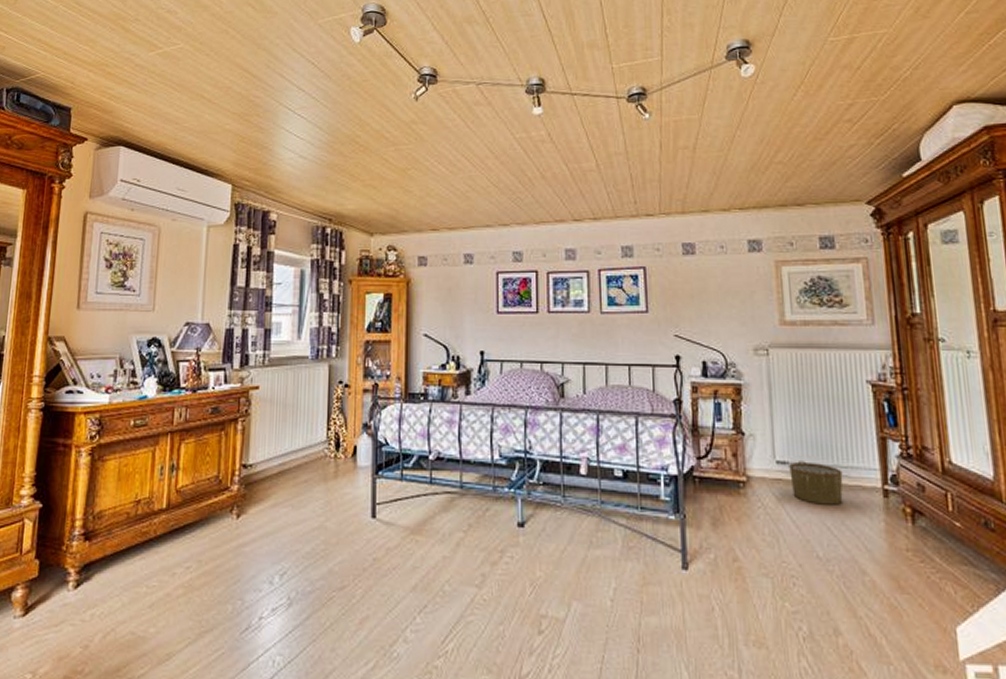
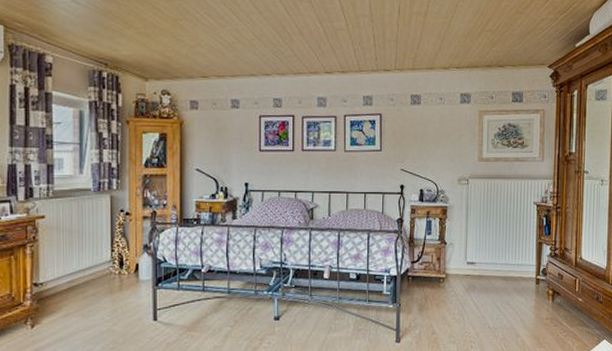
basket: present [789,461,843,505] -> none [475,261,511,292]

